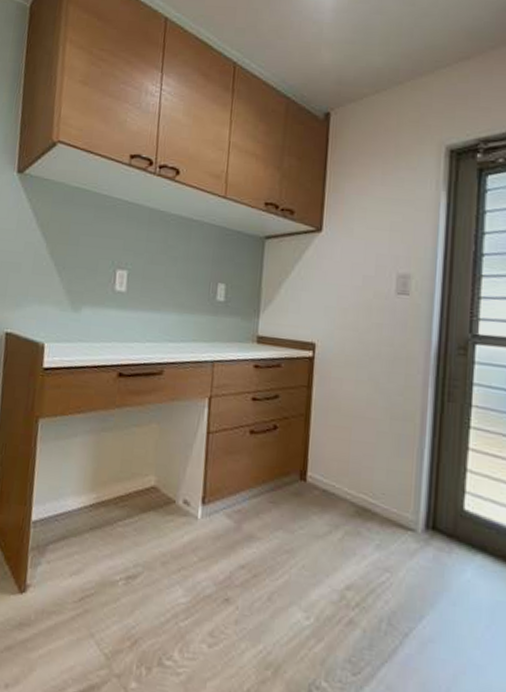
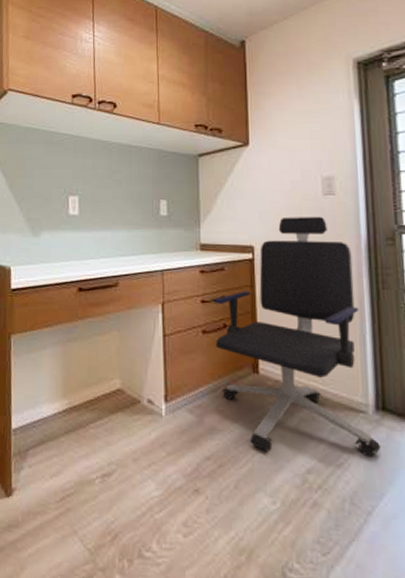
office chair: none [263,314,426,578] -> present [214,216,380,458]

